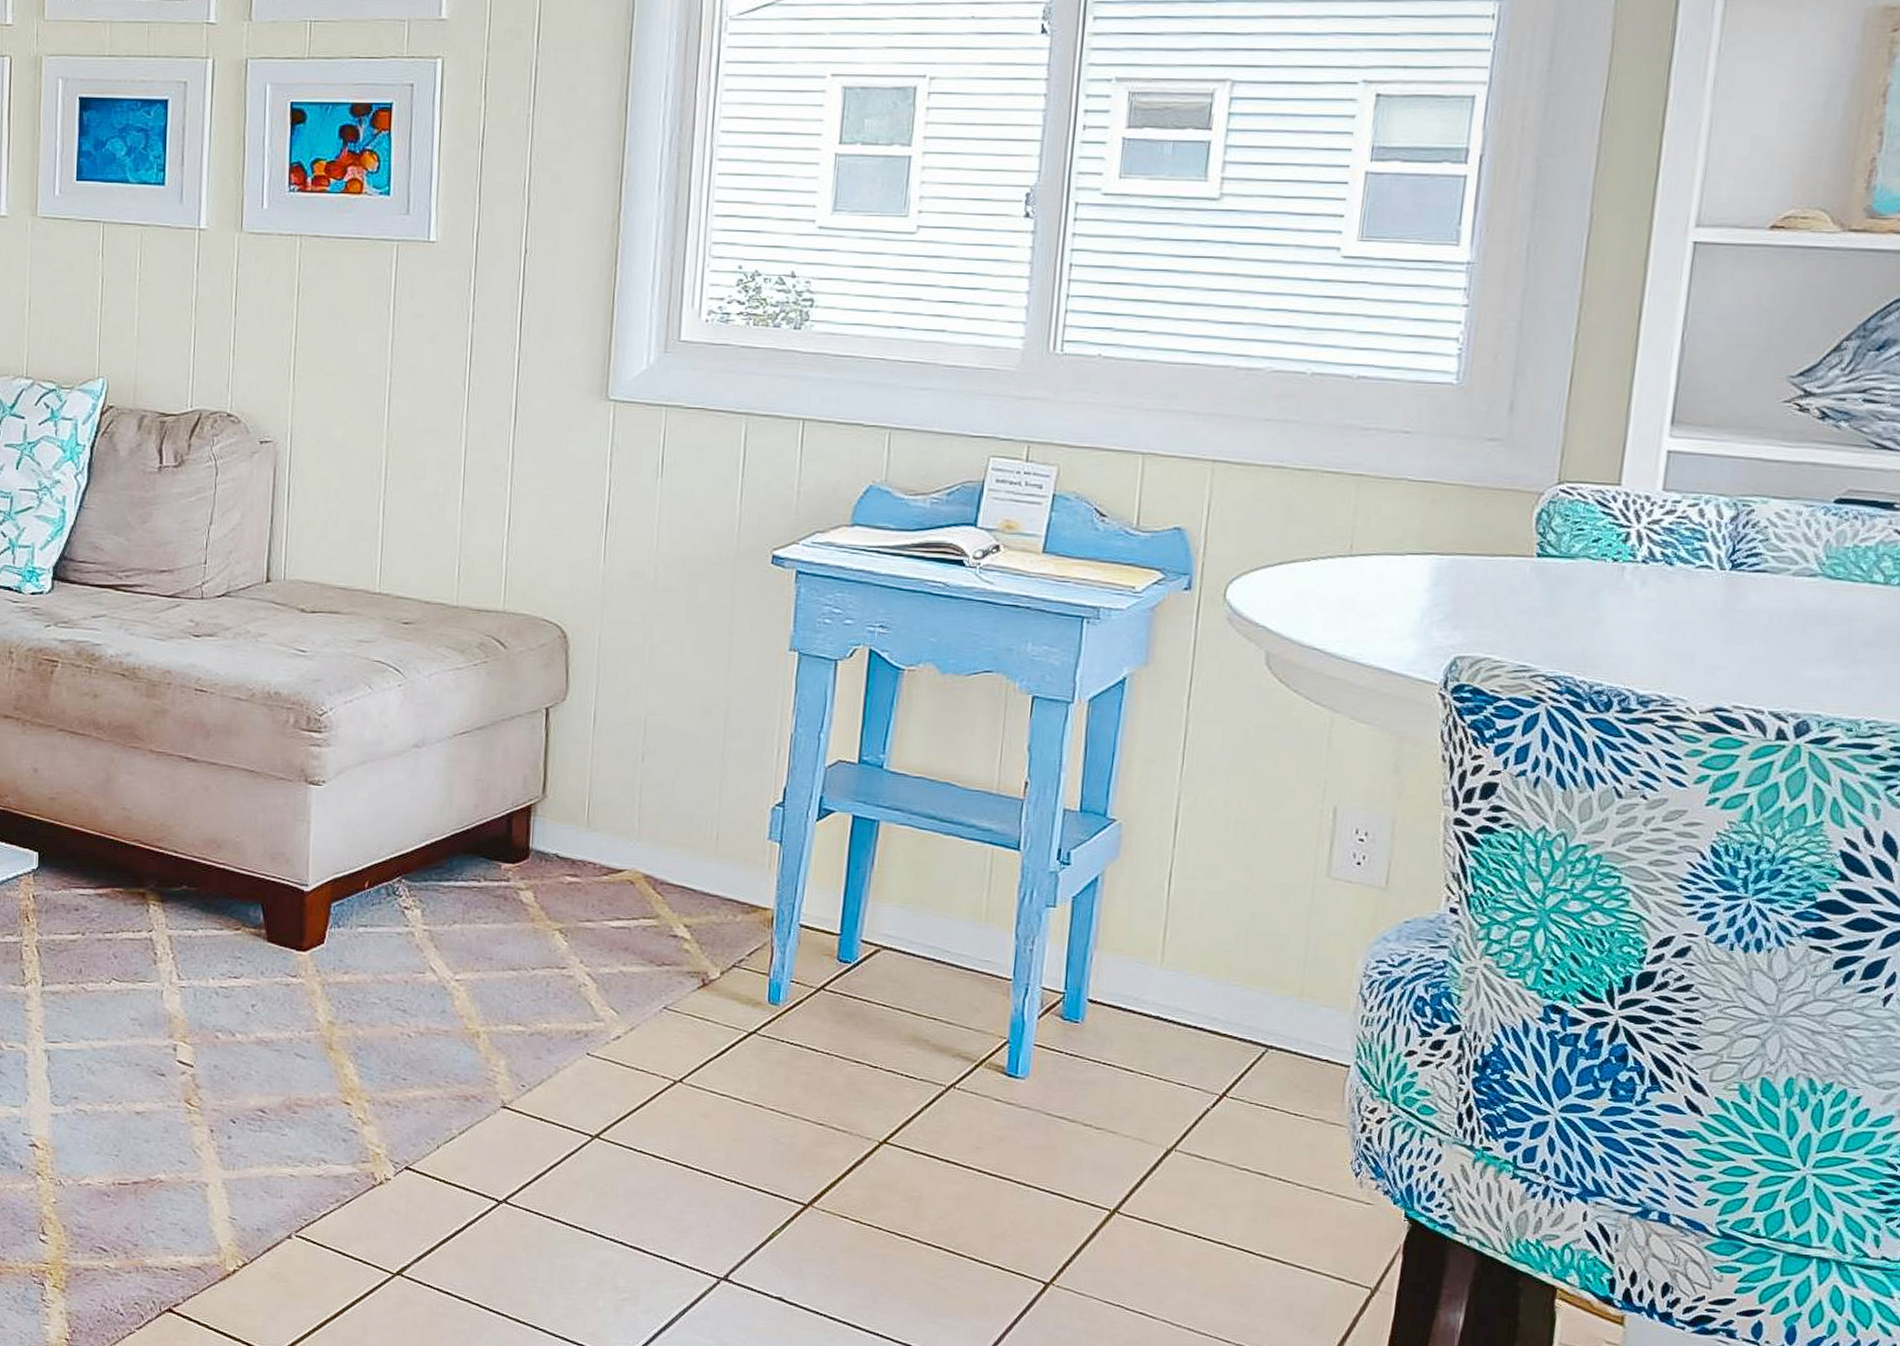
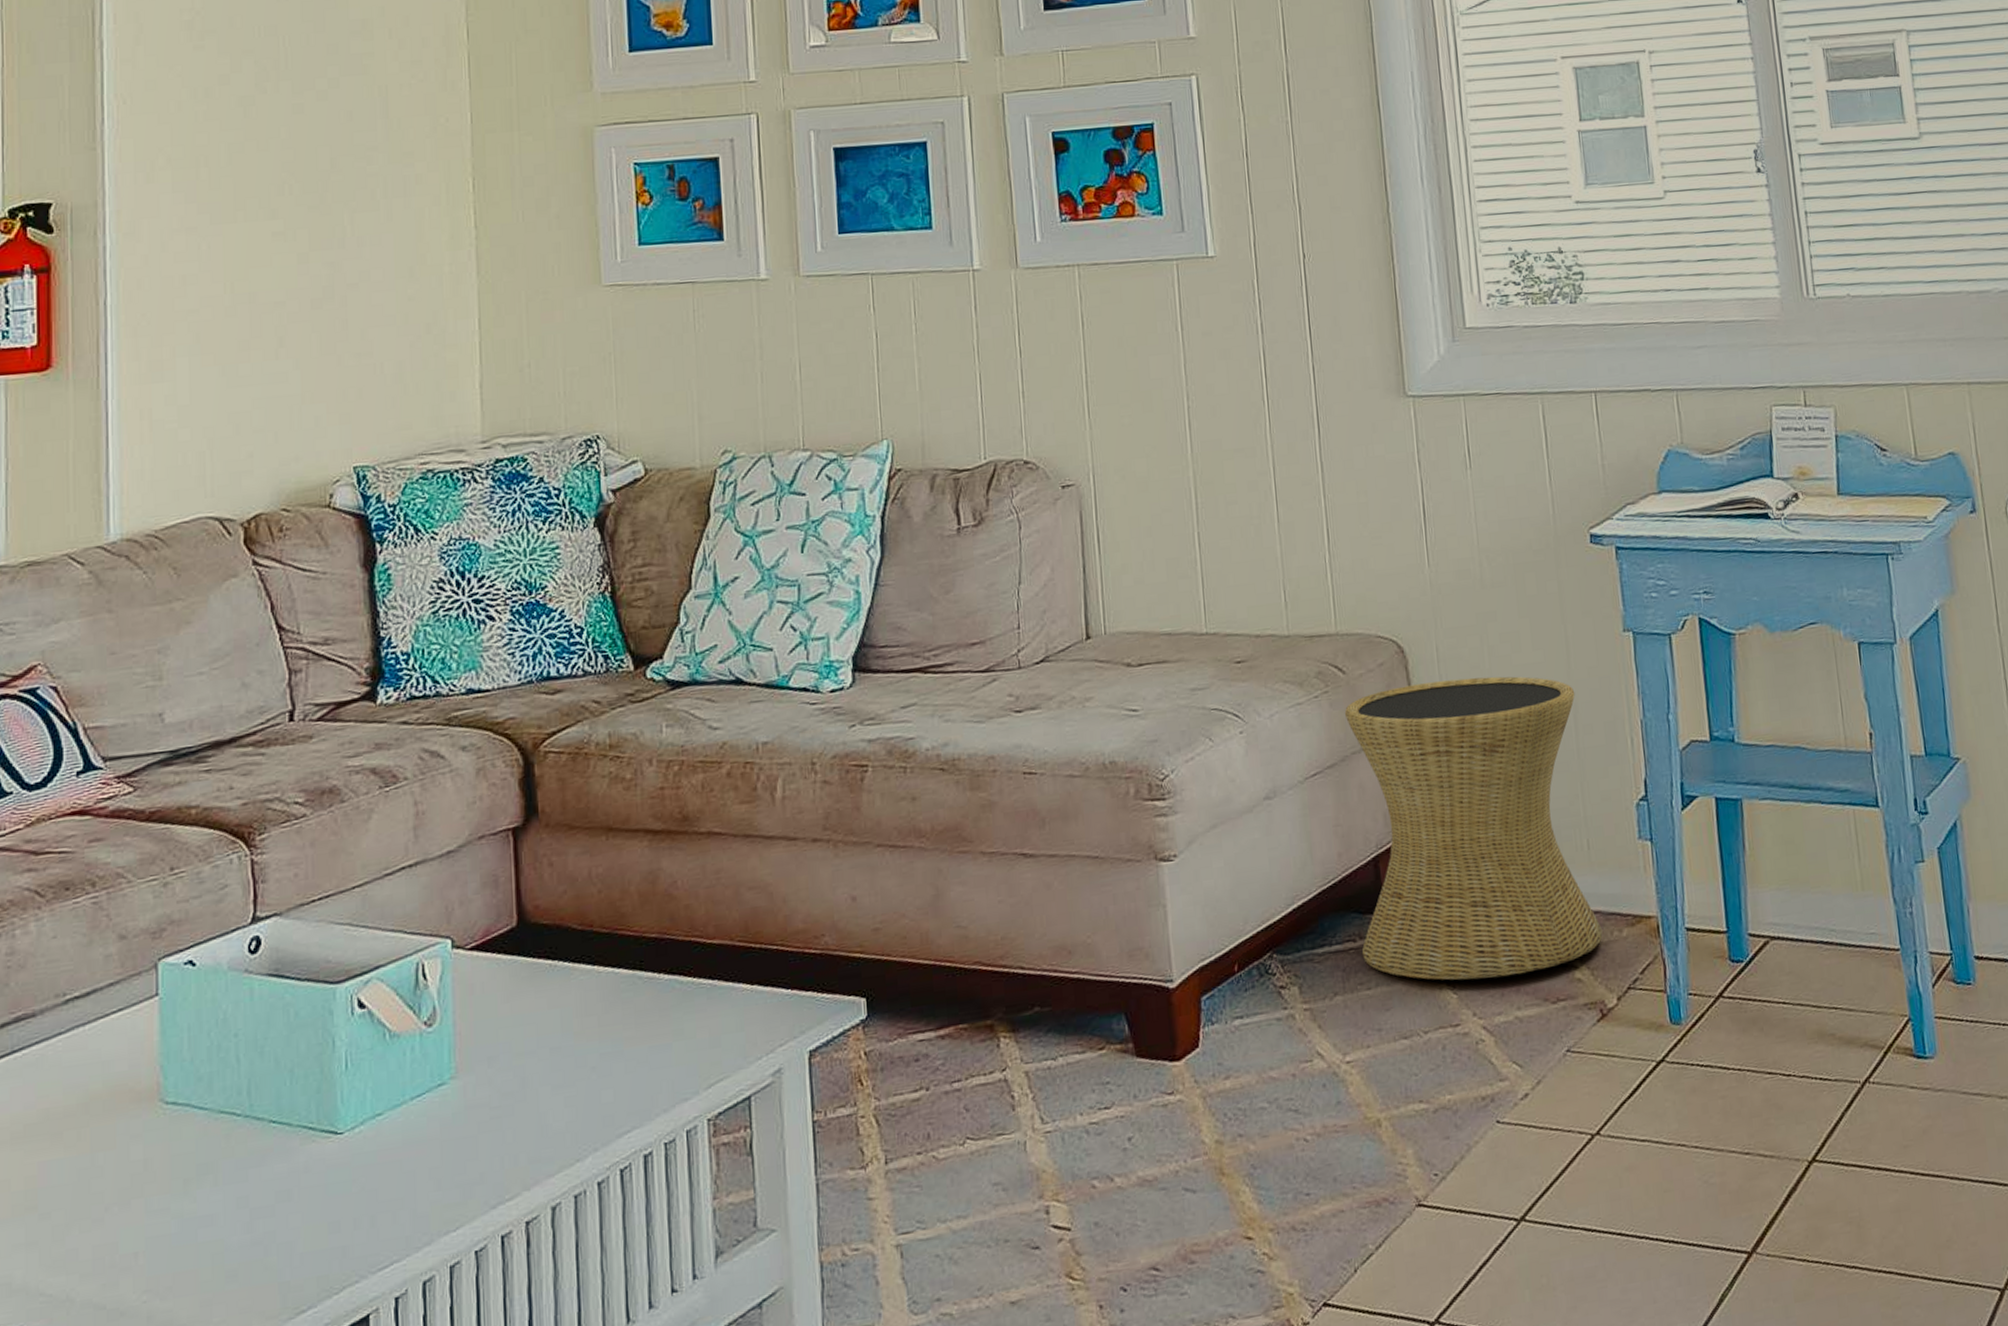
side table: none [484,668,730,936] -> present [1344,676,1603,980]

